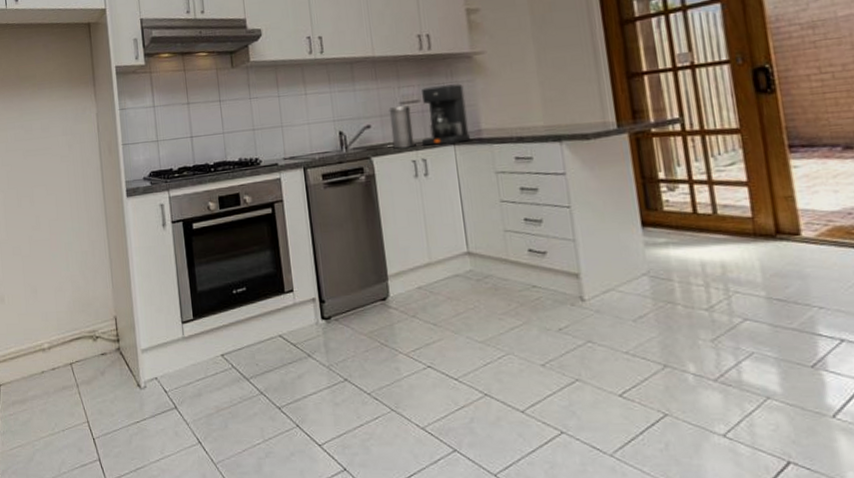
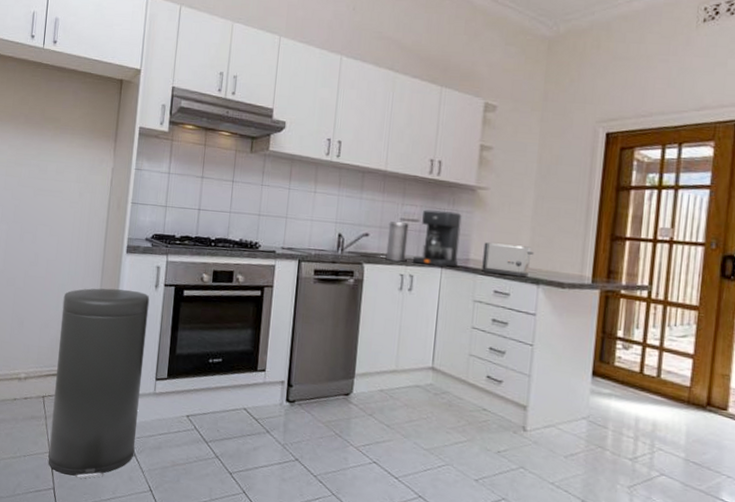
pedal bin: none [72,234,175,444] -> present [48,288,150,479]
toaster: none [493,103,549,140] -> present [482,241,535,278]

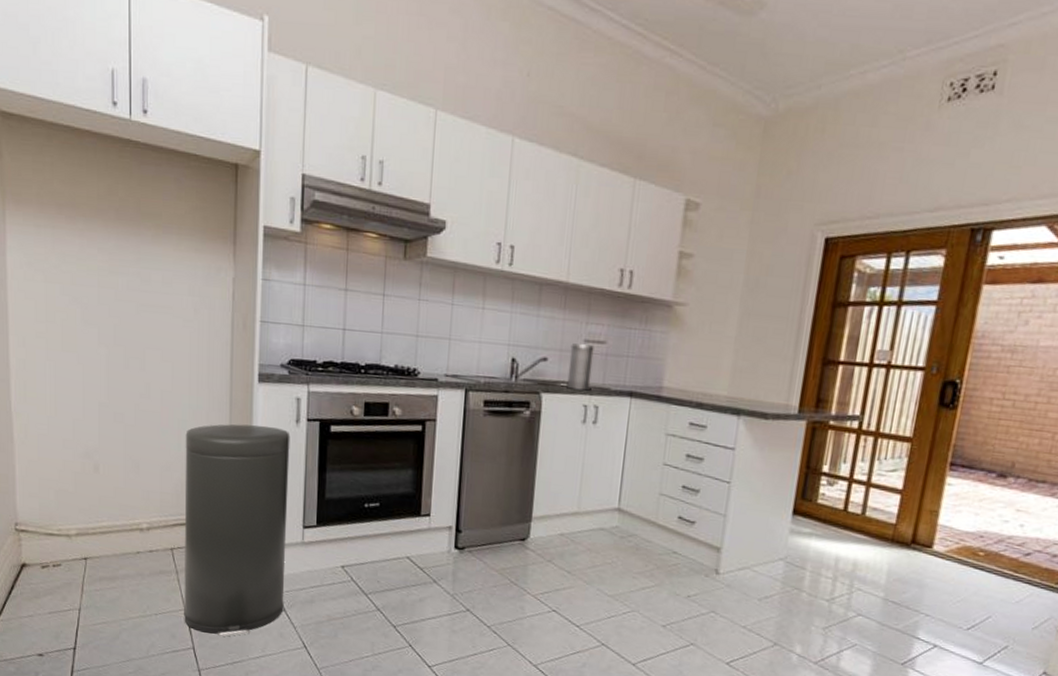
coffee maker: present [413,209,462,268] -> none [598,329,655,397]
toaster: present [482,241,535,278] -> none [676,367,737,408]

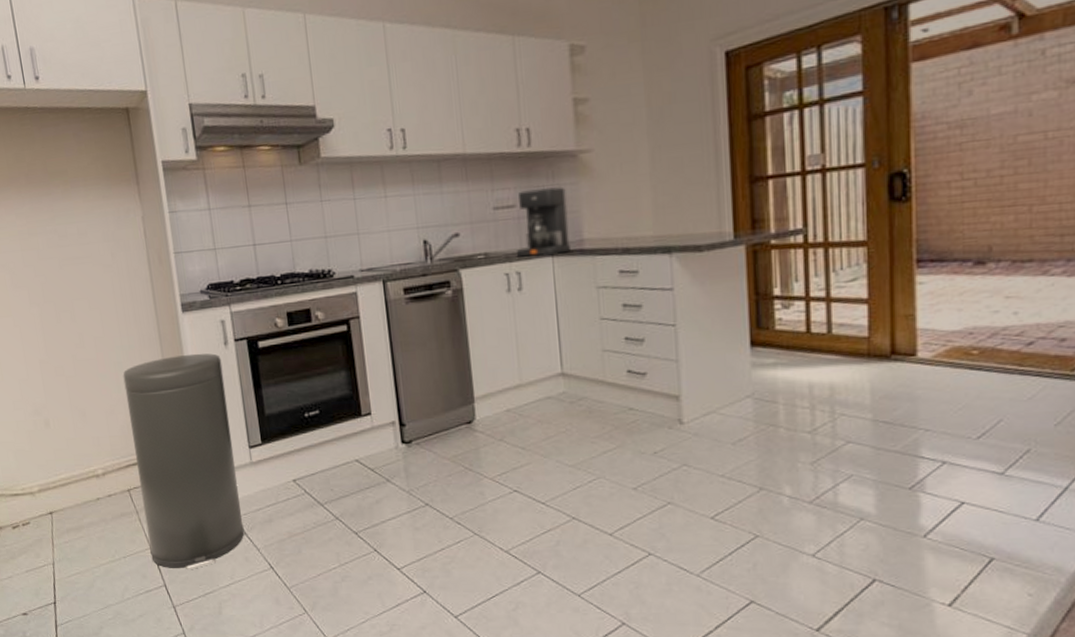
canister: present [566,343,594,391] -> none [480,211,508,260]
coffee maker: none [598,329,655,397] -> present [517,186,572,257]

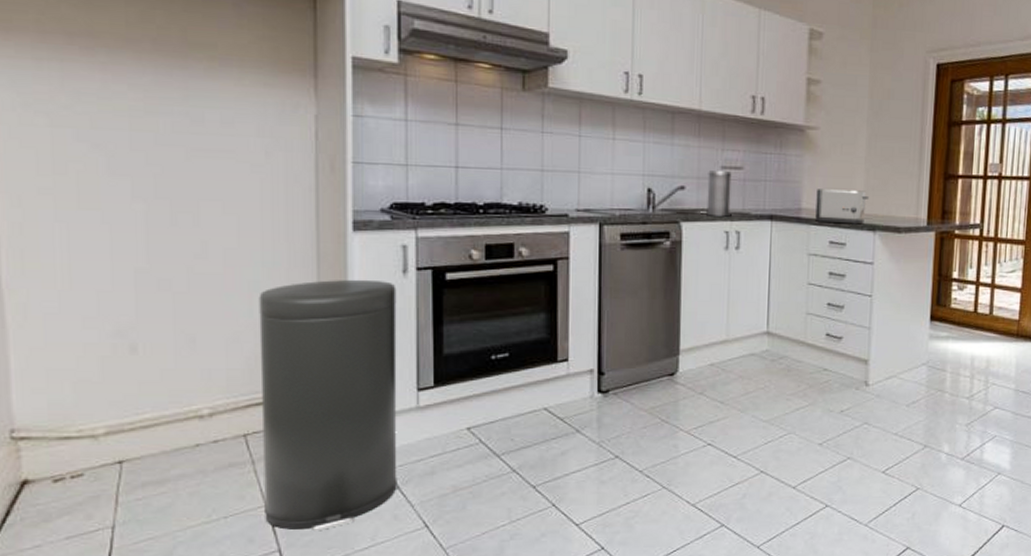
canister: none [480,211,508,260] -> present [706,171,732,217]
coffee maker: present [517,186,572,257] -> none [739,154,791,220]
toaster: none [598,210,660,251] -> present [815,187,870,225]

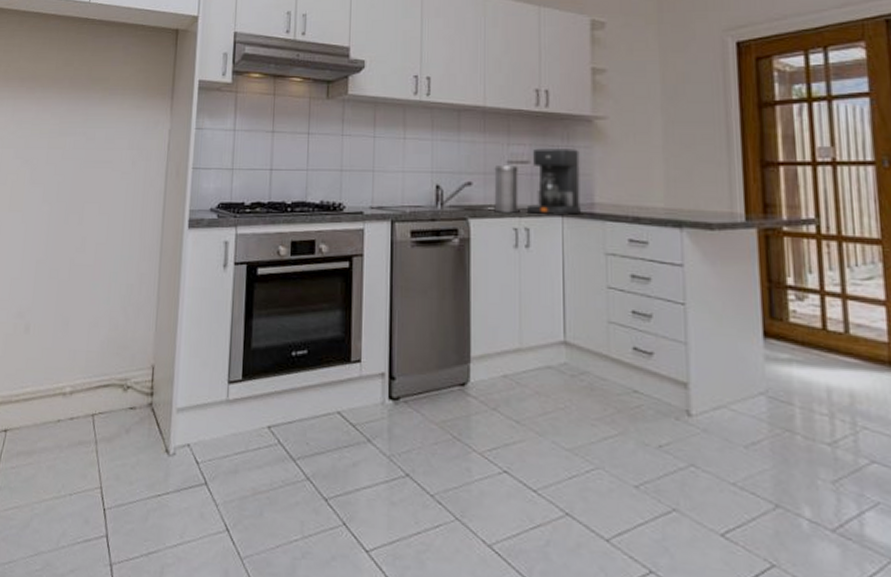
pedal bin: present [259,279,397,532] -> none [99,272,218,521]
coffee maker: none [739,154,791,220] -> present [528,147,582,216]
toaster: present [815,187,870,225] -> none [610,180,672,220]

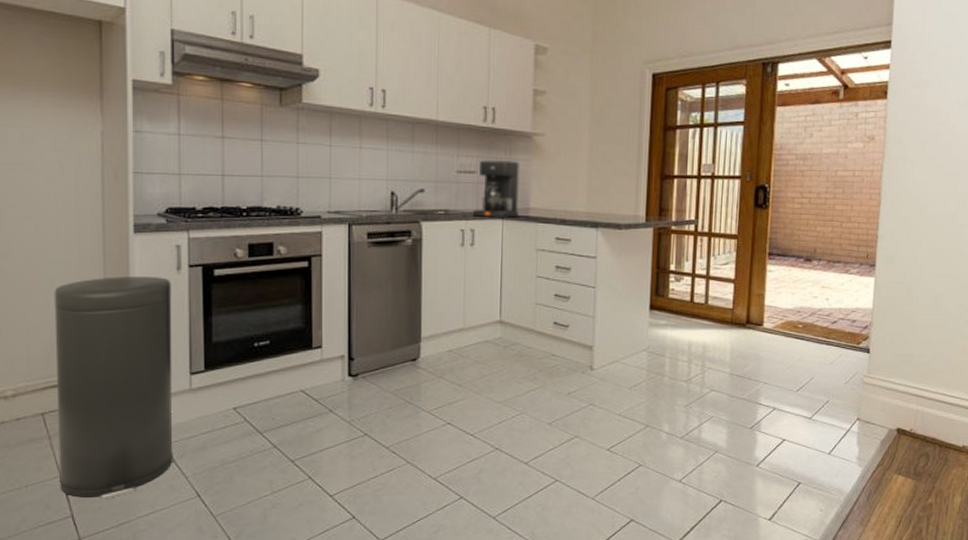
pedal bin: none [99,272,218,521] -> present [54,275,173,500]
canister: present [494,166,518,213] -> none [444,175,466,217]

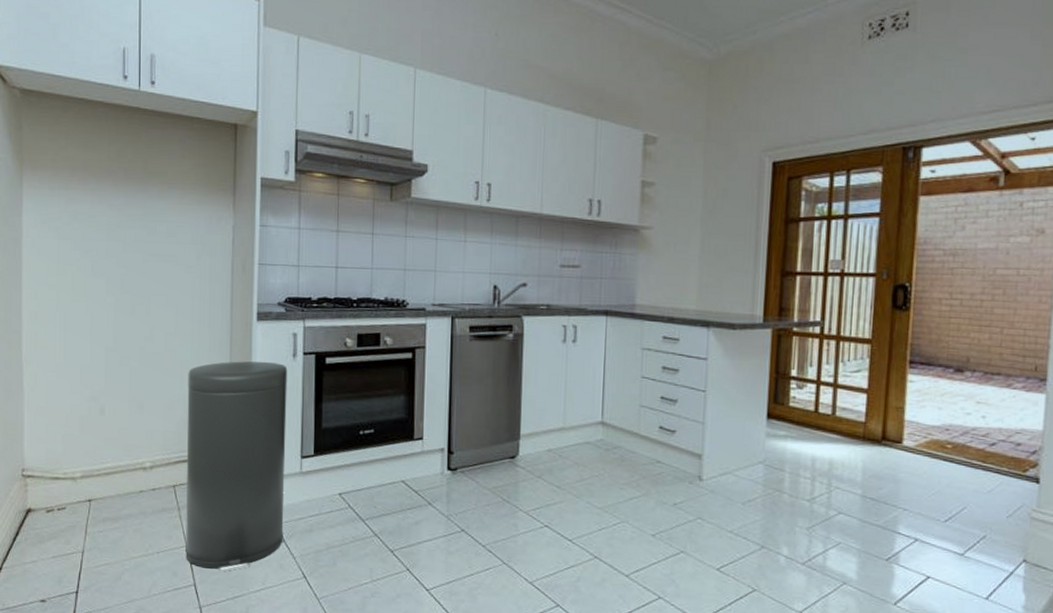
coffee maker: present [473,159,520,219] -> none [576,253,625,315]

